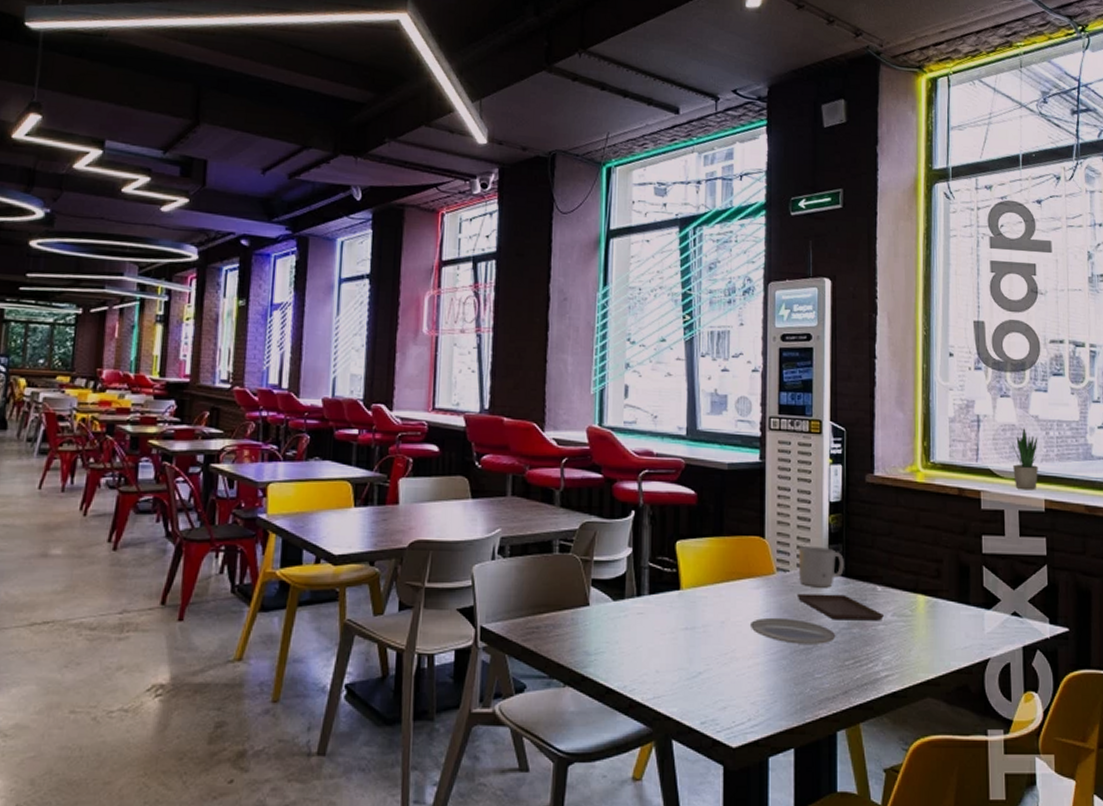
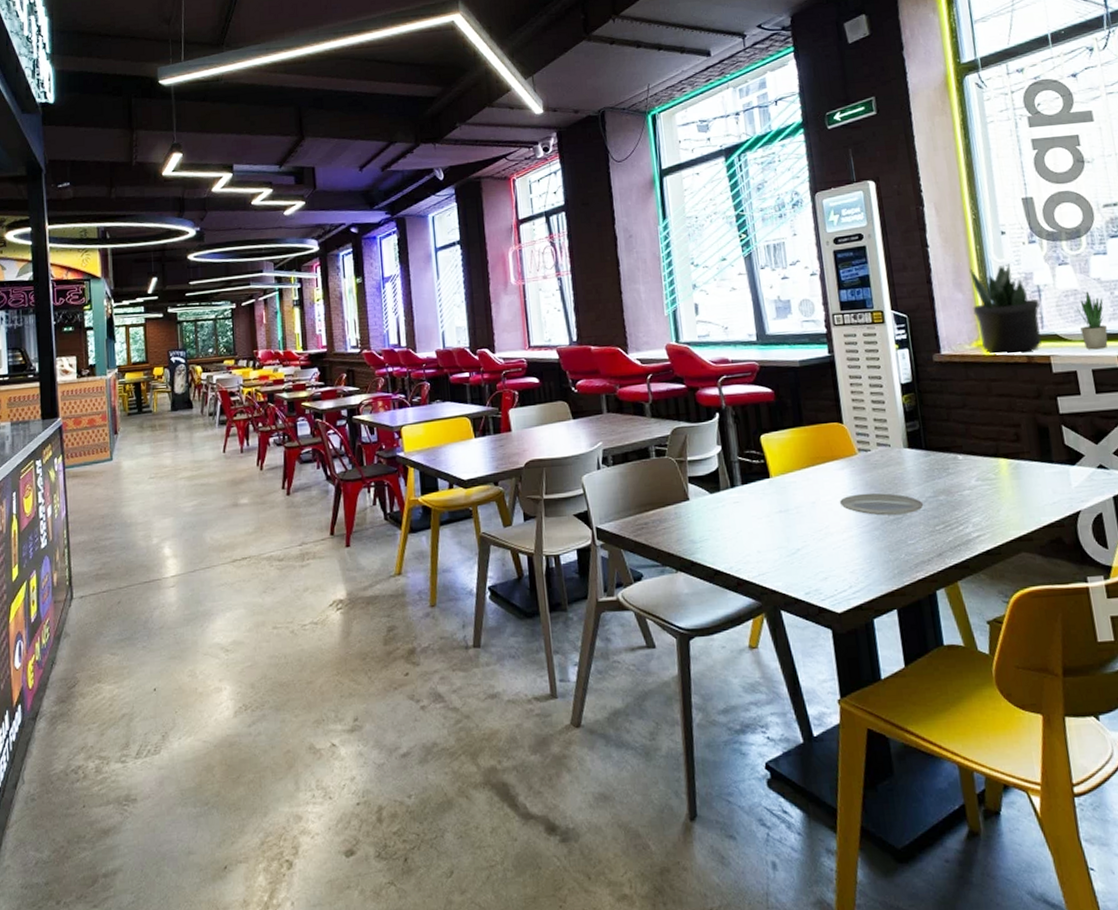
tray: present [796,593,885,621] -> none [880,466,969,490]
mug: present [799,545,844,588] -> none [877,425,924,463]
planter: none [912,387,977,483] -> present [969,263,1042,354]

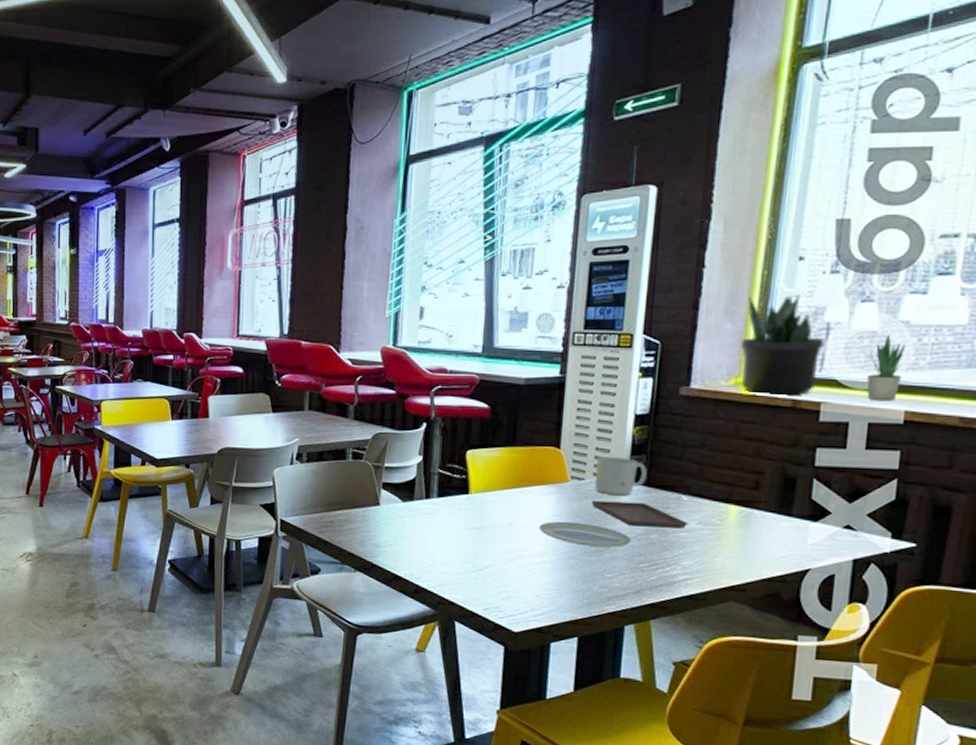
mug: none [877,425,924,463] -> present [595,456,647,496]
tray: none [880,466,969,490] -> present [591,500,689,529]

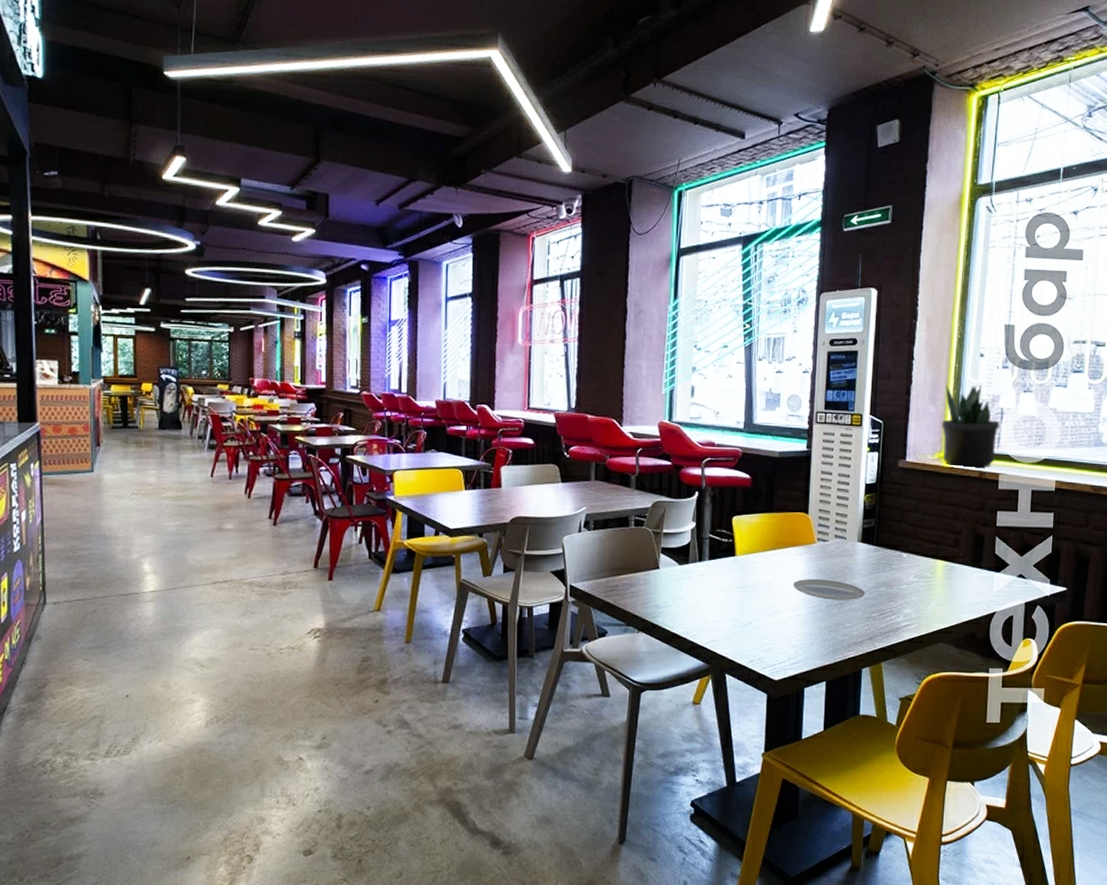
tray: present [591,500,689,529] -> none [833,559,908,582]
mug: present [595,456,647,496] -> none [836,520,876,555]
potted plant: present [866,335,906,402] -> none [1029,419,1055,473]

